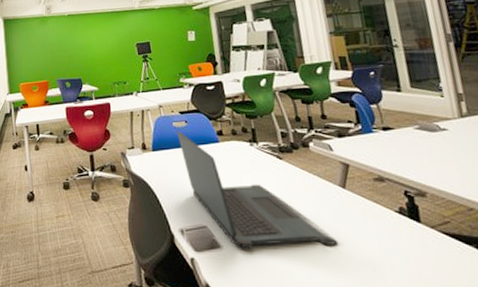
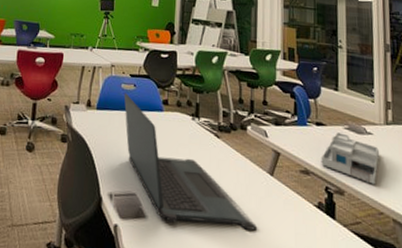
desk organizer: none [394,134,460,181] -> present [321,132,380,185]

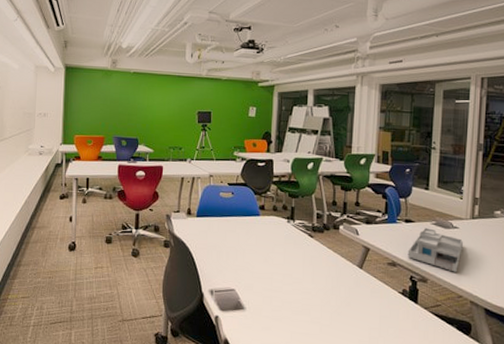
laptop: present [123,92,258,231] -> none [222,200,346,316]

